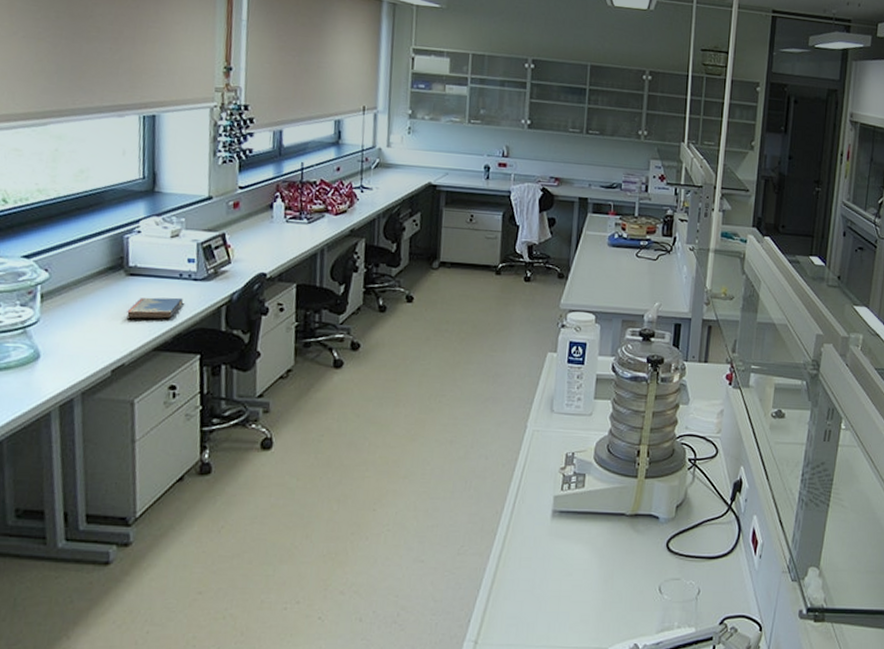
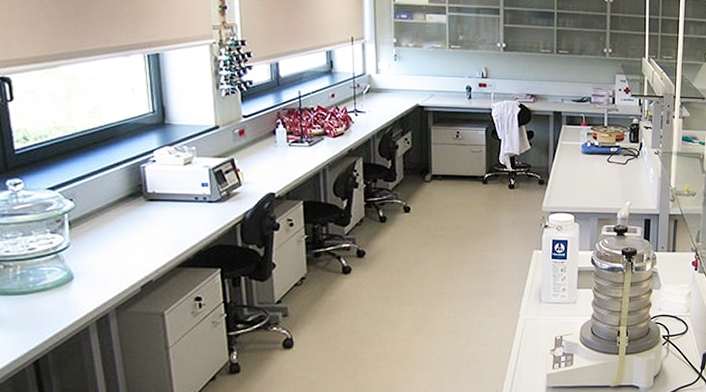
hardcover book: present [126,297,183,319] -> none [149,218,200,239]

